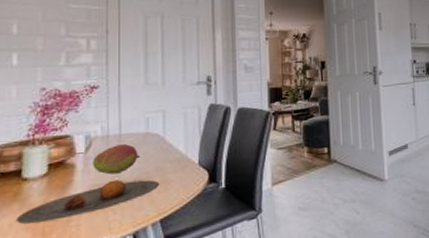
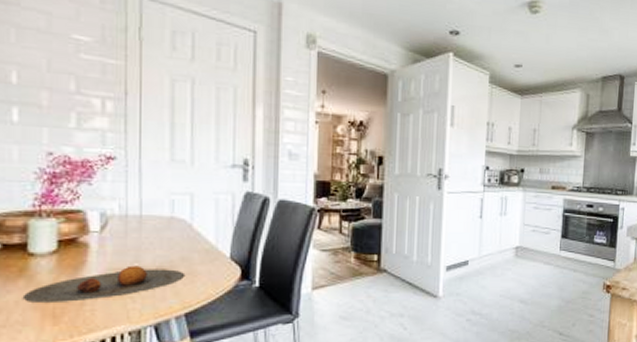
fruit: present [93,144,140,175] -> none [109,227,163,259]

